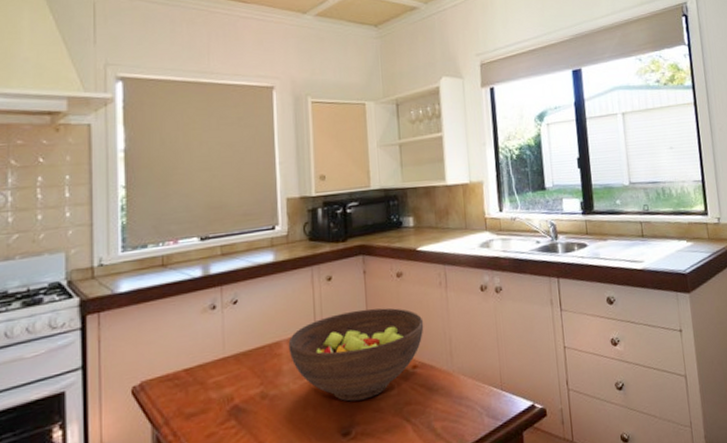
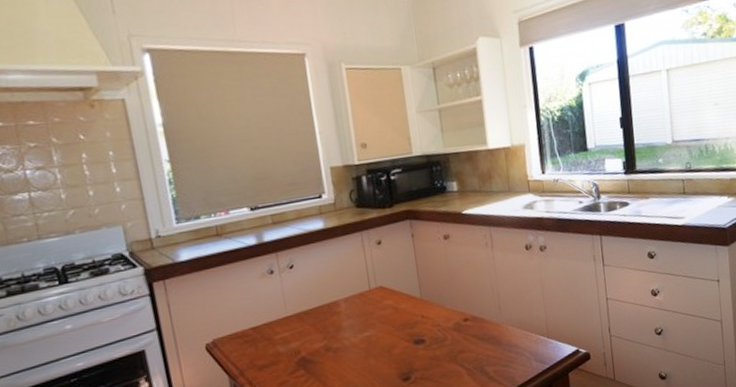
fruit bowl: present [288,307,424,402] -> none [345,268,473,352]

